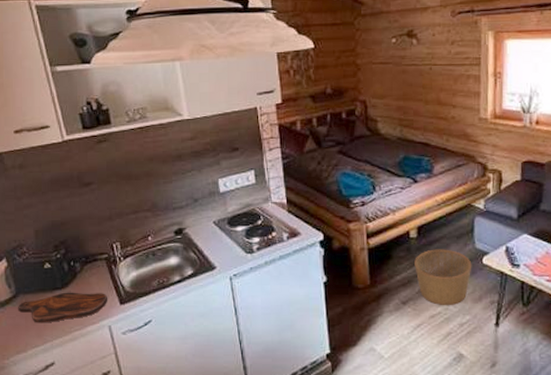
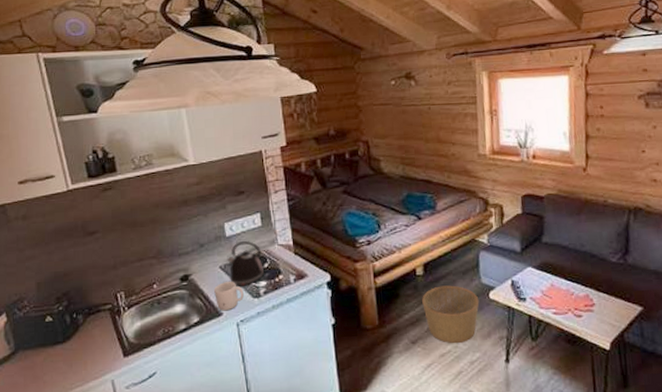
cutting board: present [18,292,107,323] -> none [17,345,110,381]
mug: none [208,237,237,265] -> present [214,282,244,311]
kettle: none [219,198,259,242] -> present [226,241,266,287]

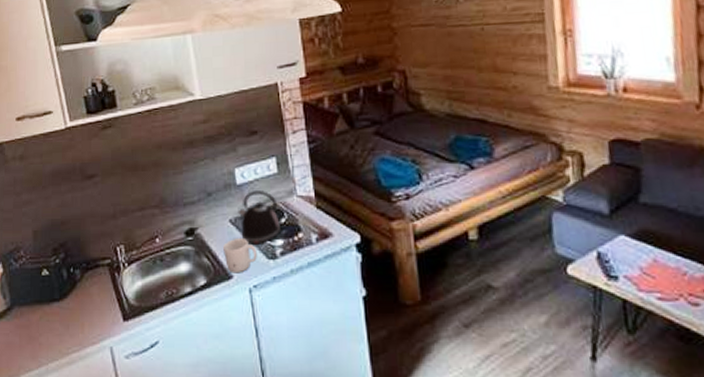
basket: present [422,285,479,343] -> none [477,255,554,330]

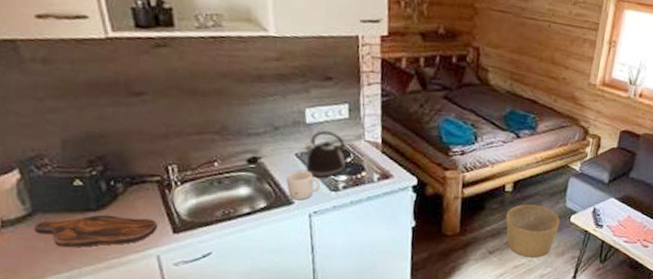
cutting board: none [12,304,109,342] -> present [34,214,157,248]
basket: none [477,255,554,330] -> present [506,204,561,258]

